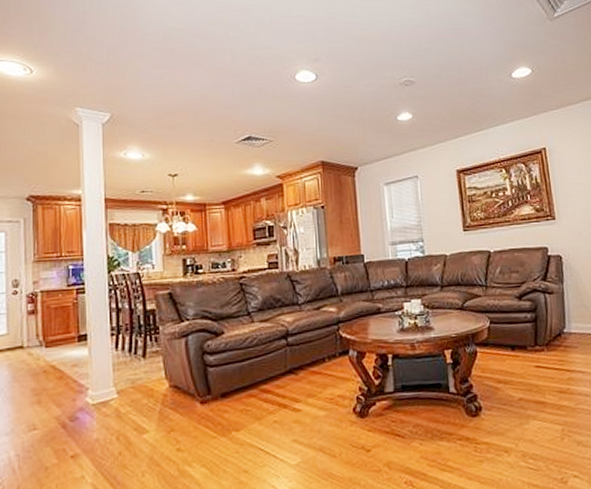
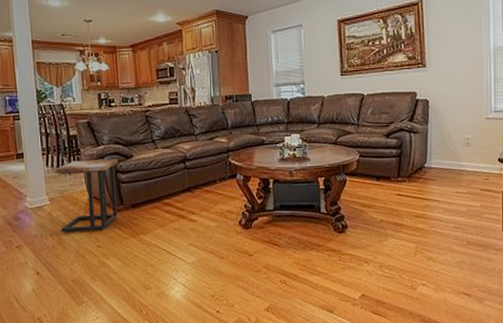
side table: none [125,337,205,435] -> present [54,159,118,233]

